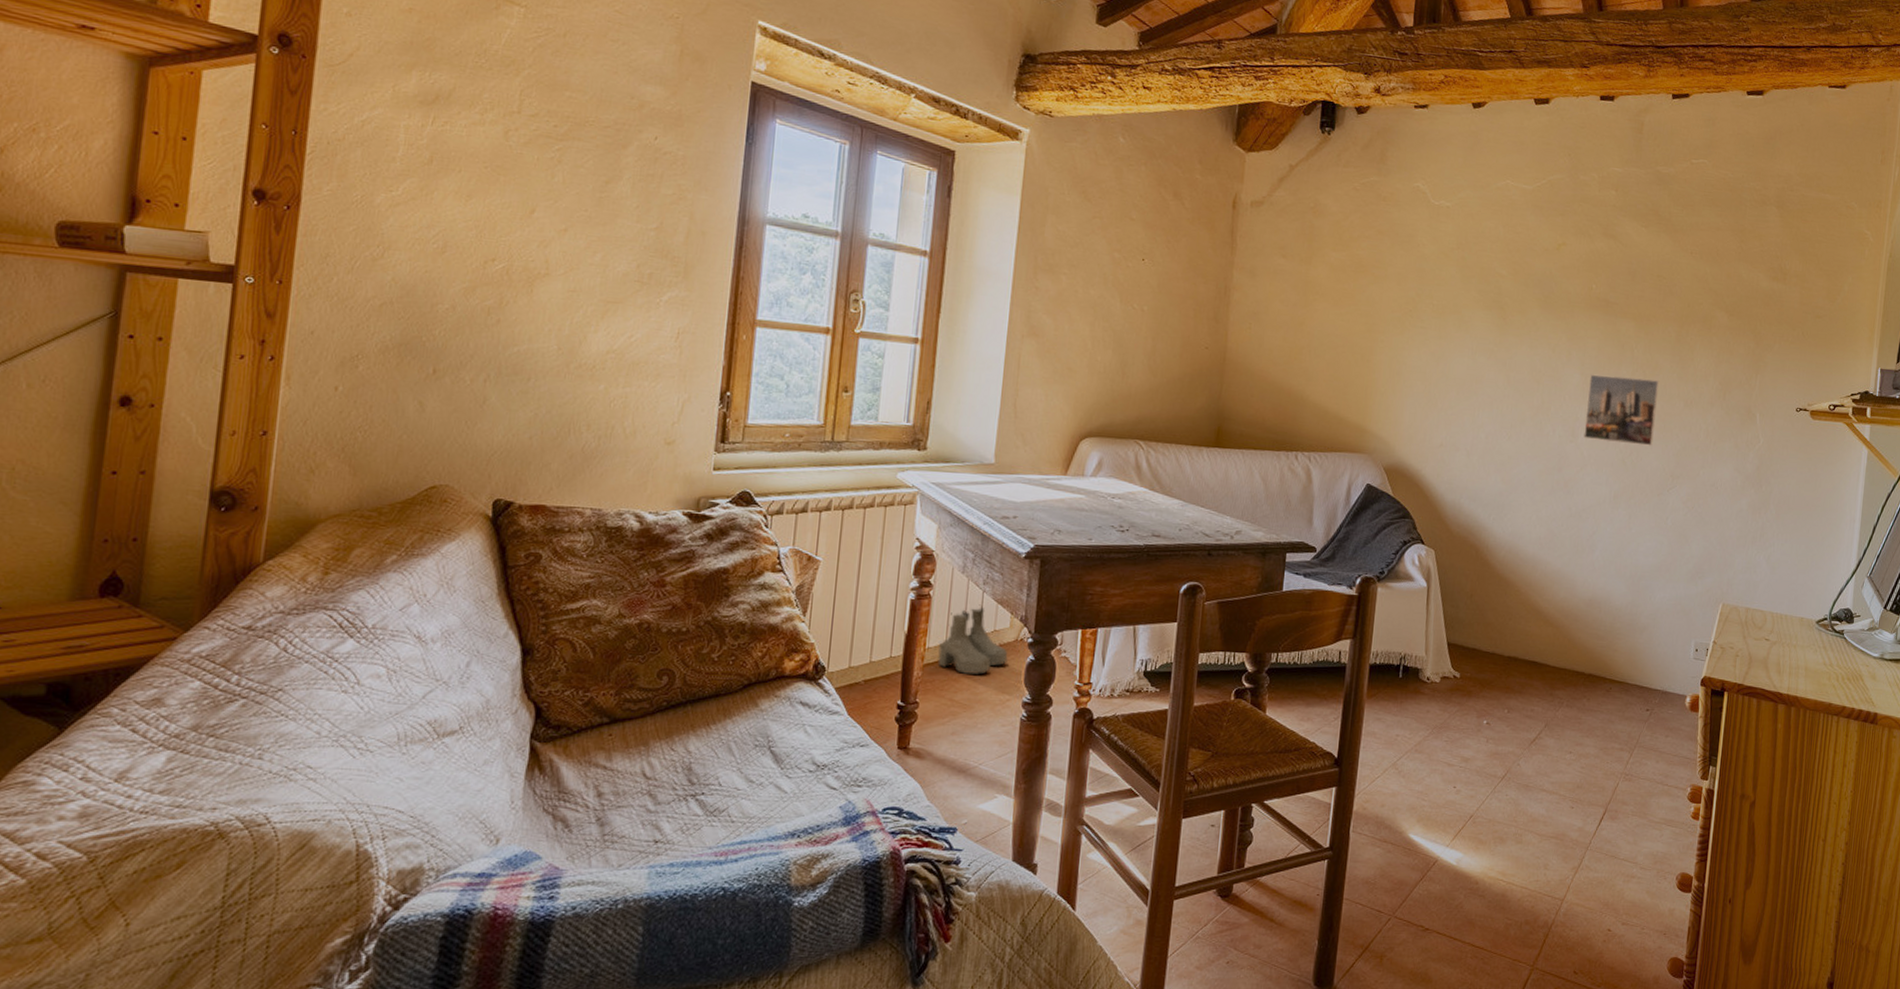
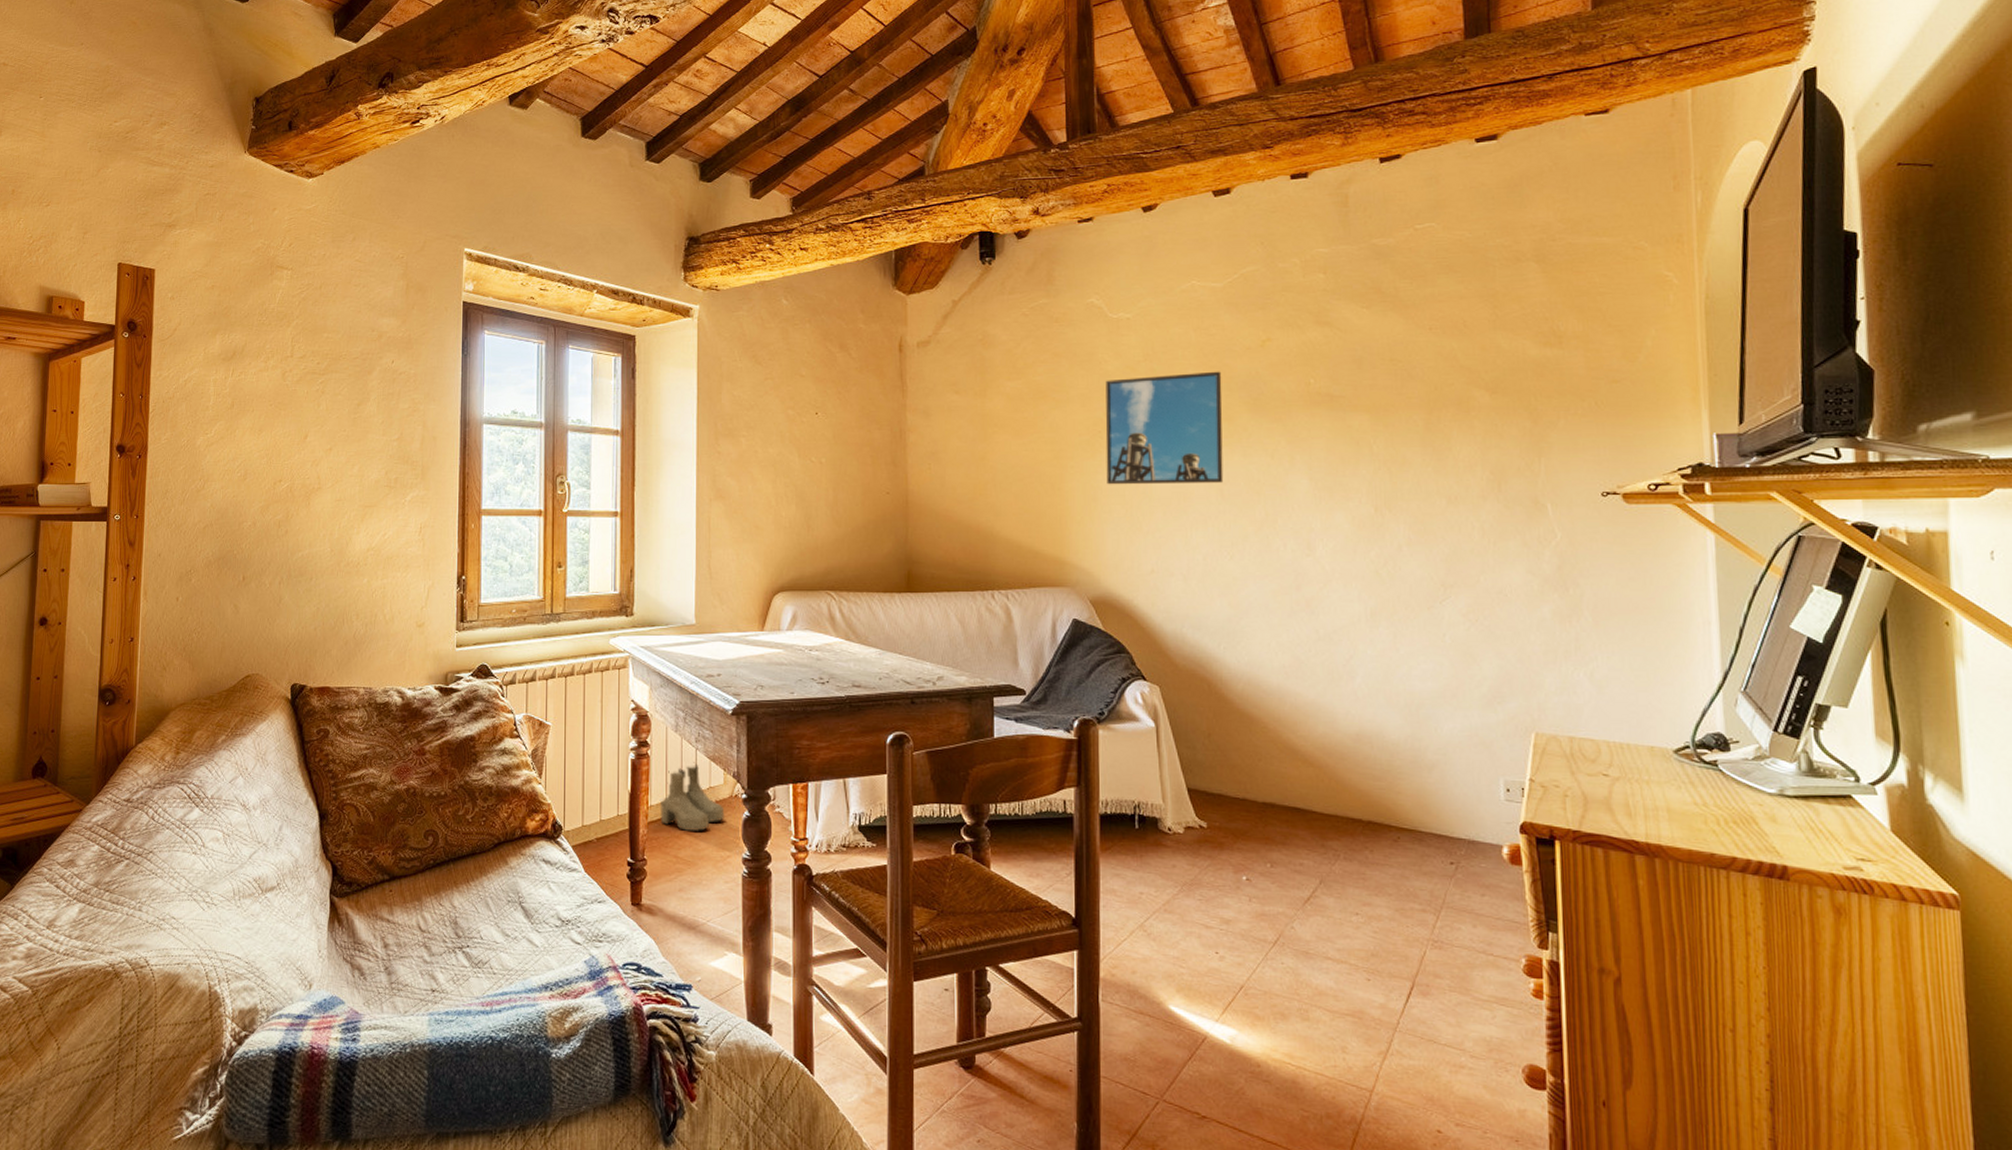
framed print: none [1411,262,1522,370] -> present [1105,371,1224,485]
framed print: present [1583,374,1660,446] -> none [1321,476,1412,553]

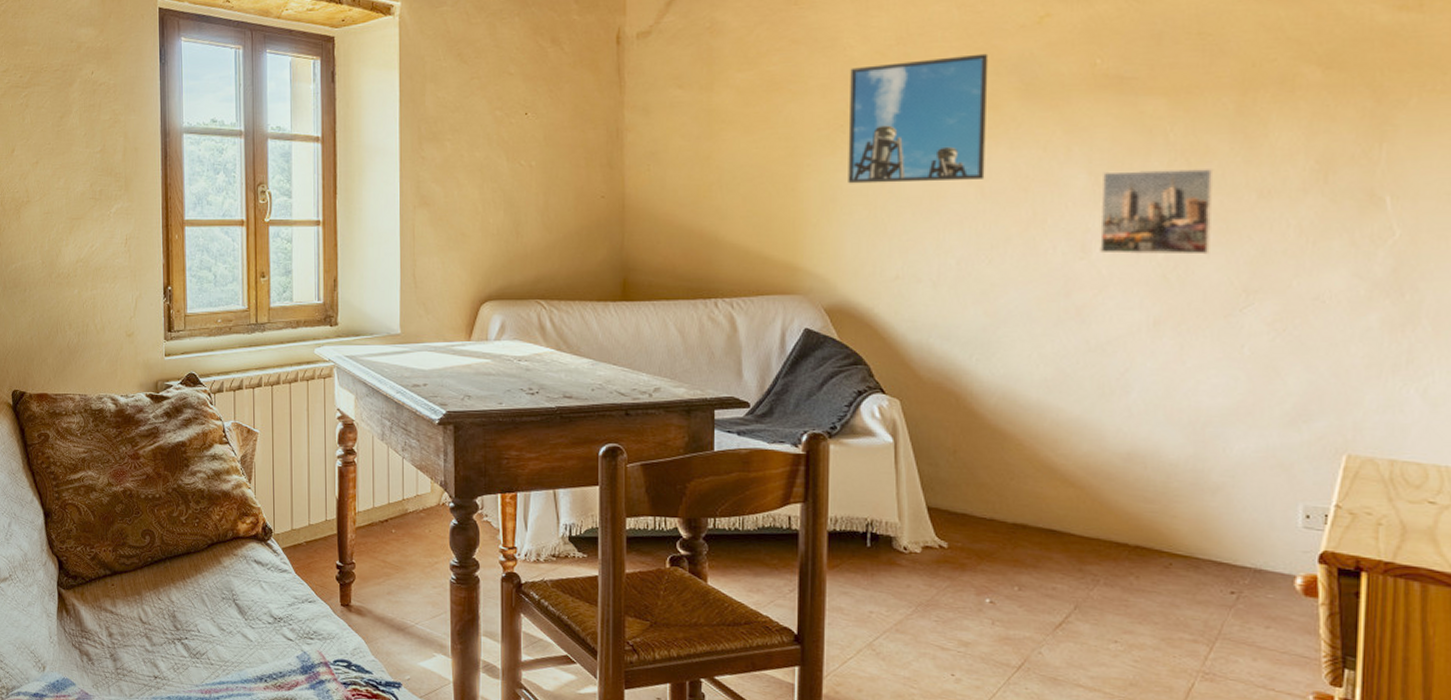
boots: present [660,762,725,831] -> none [368,470,432,538]
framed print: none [1321,476,1412,553] -> present [1100,169,1214,255]

